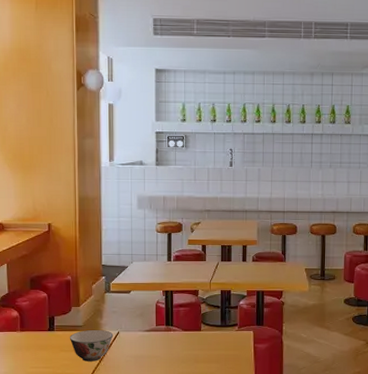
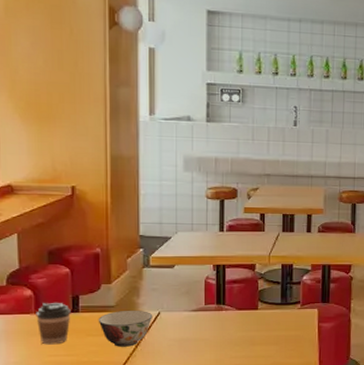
coffee cup: none [21,323,48,358] -> present [36,303,71,345]

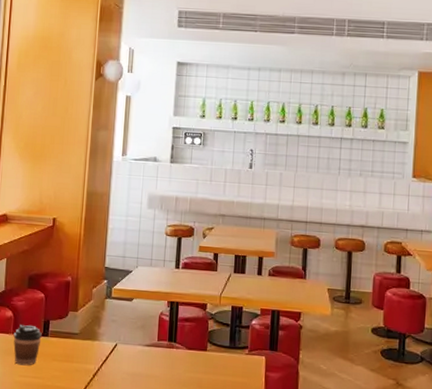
soup bowl: present [98,310,153,347] -> none [63,338,111,376]

